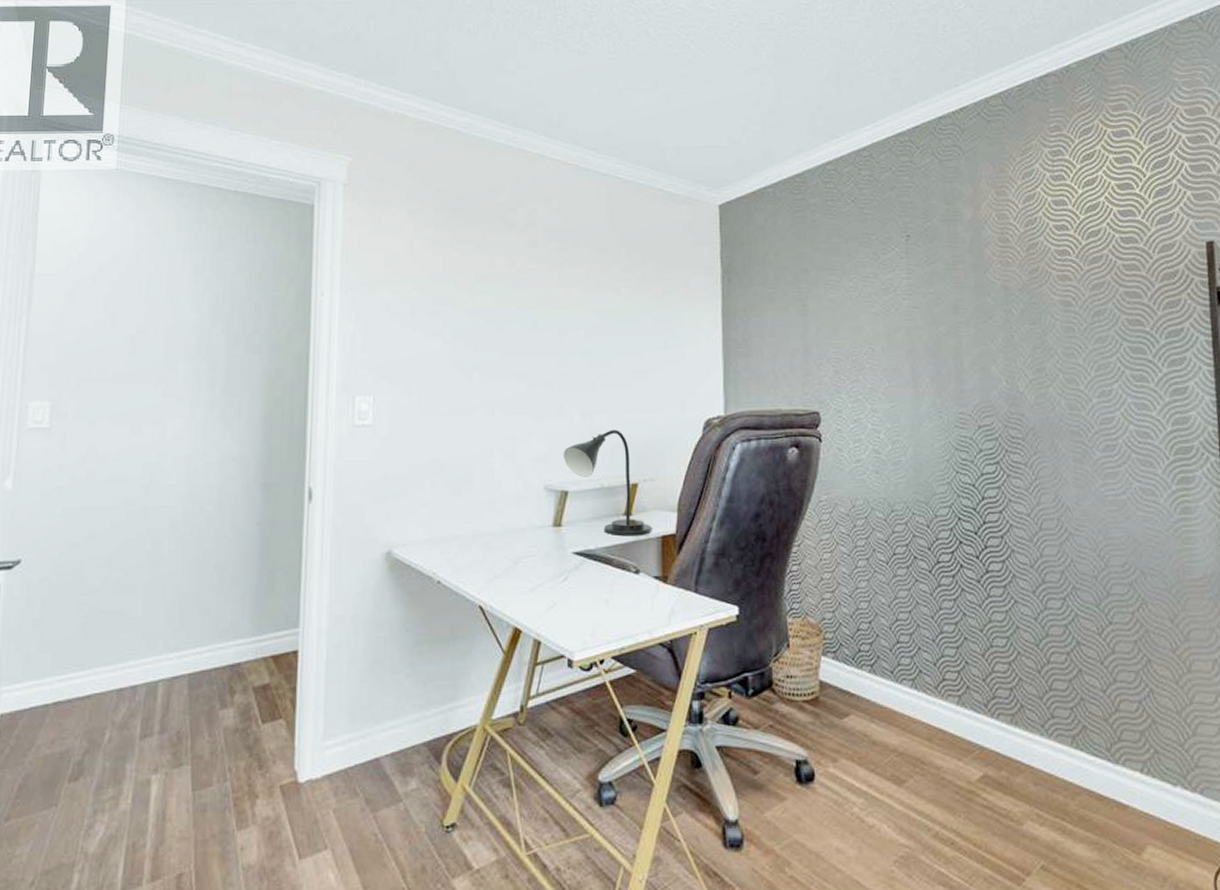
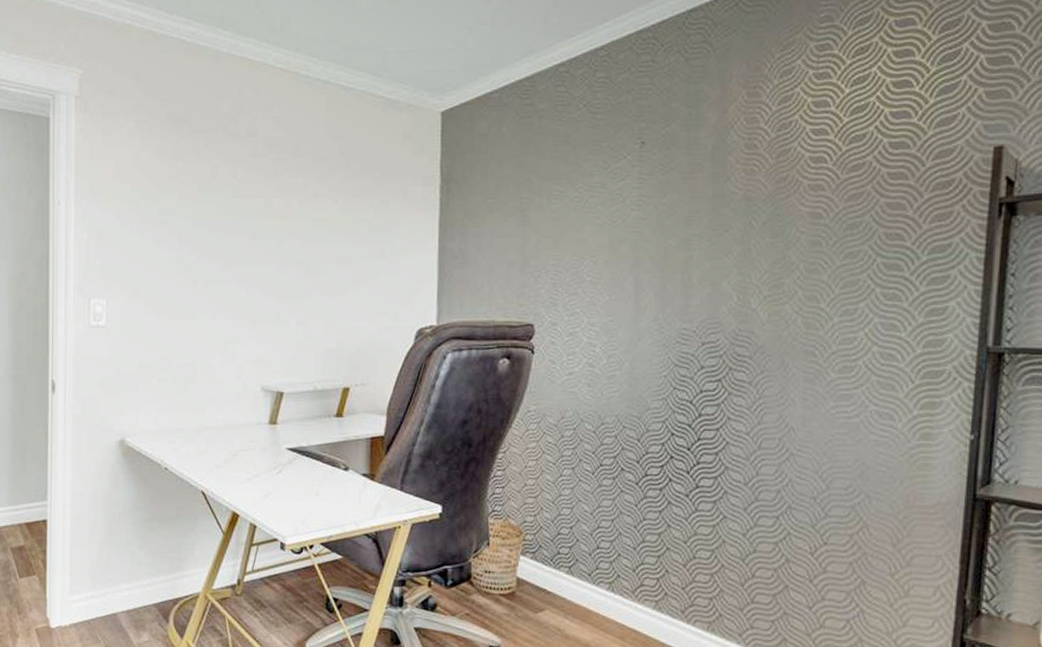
desk lamp: present [563,429,653,537] -> none [279,336,363,437]

